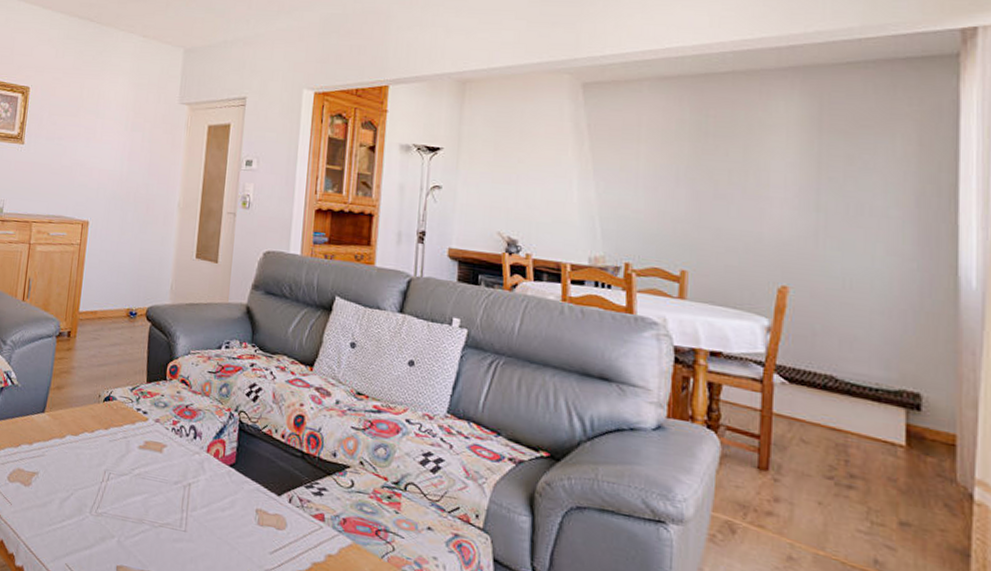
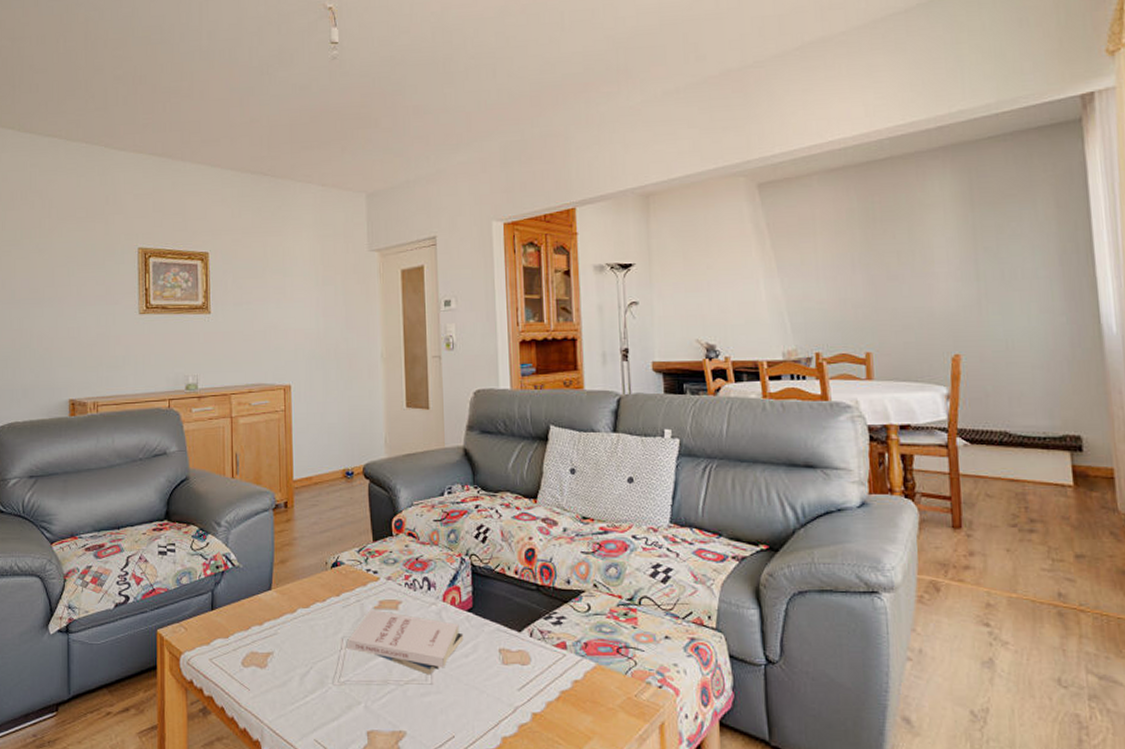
books: none [109,447,223,522] -> present [347,609,464,675]

